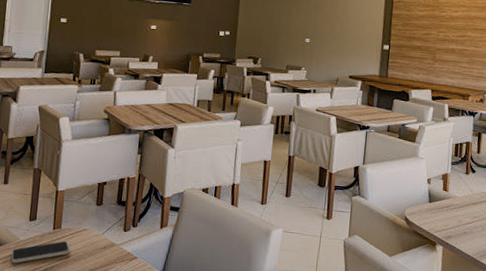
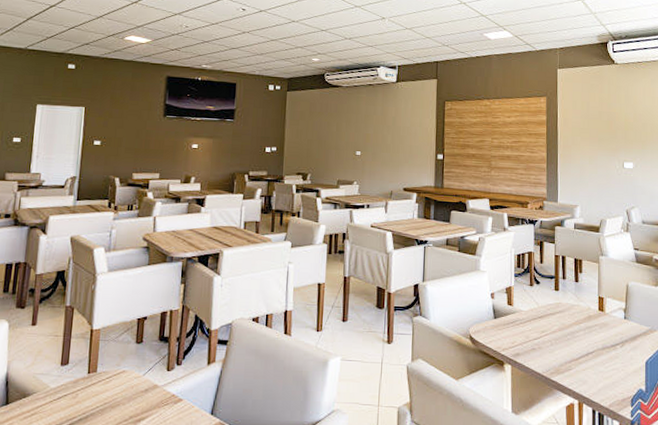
smartphone: present [11,240,70,263] -> none [40,385,108,415]

